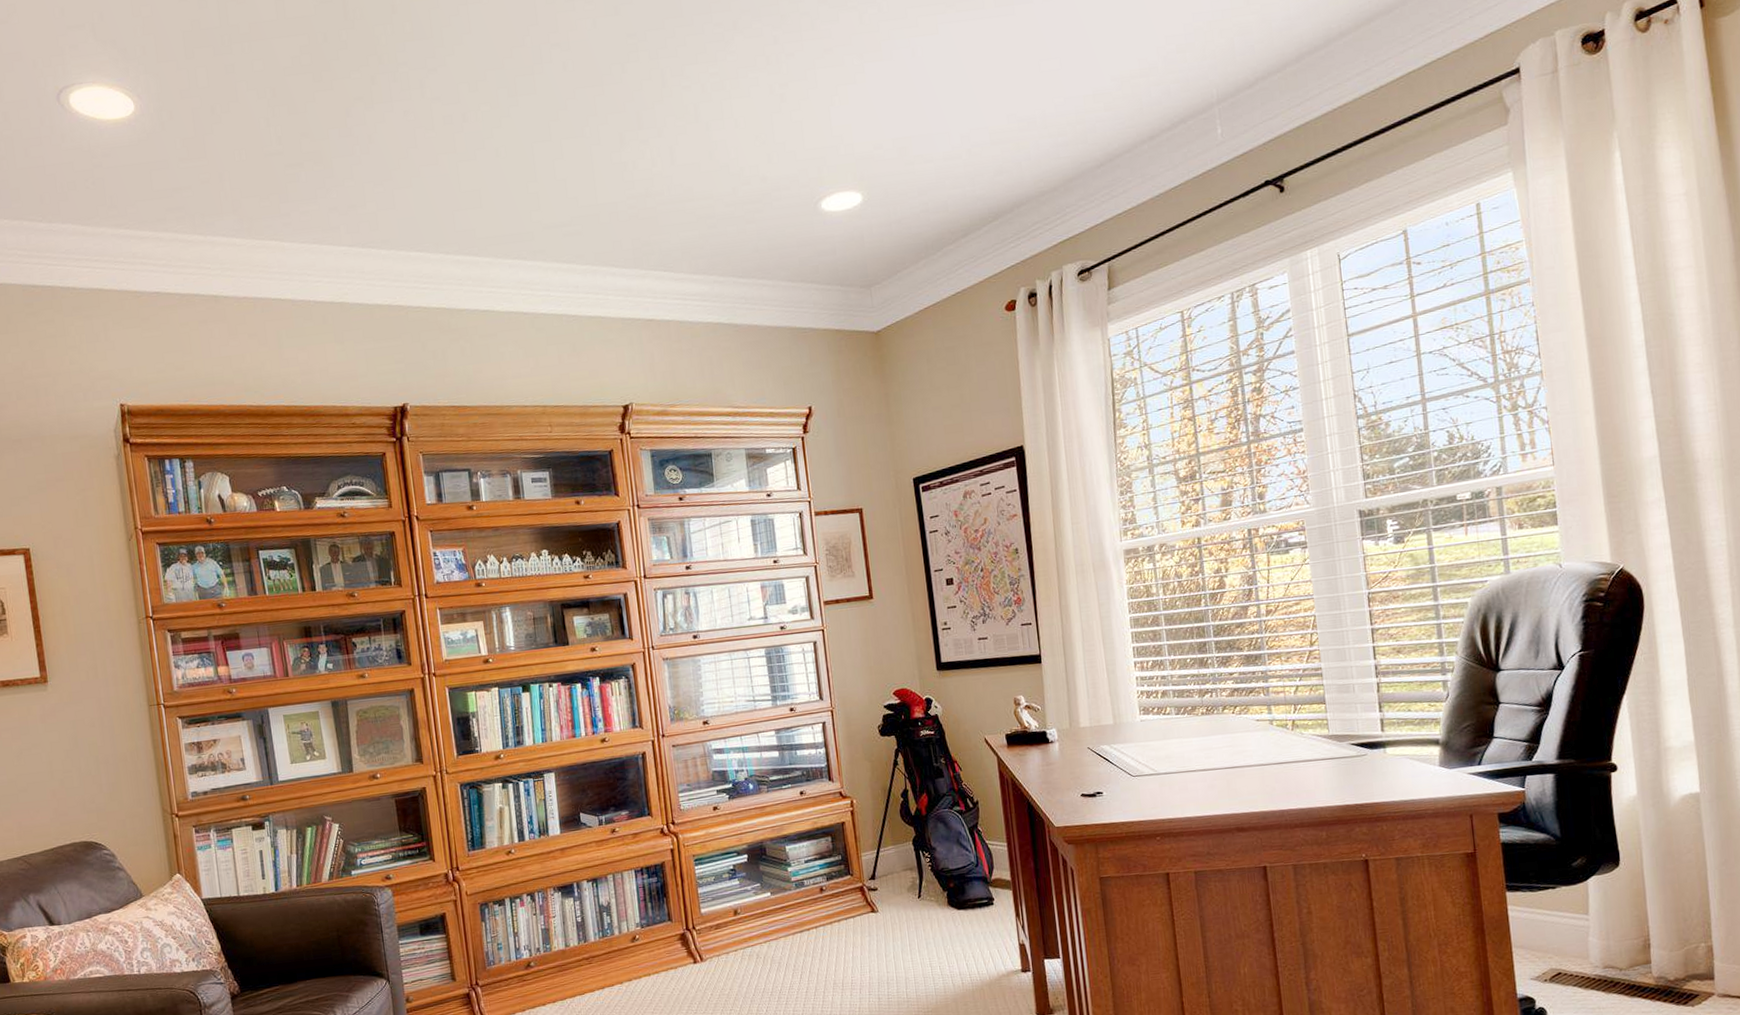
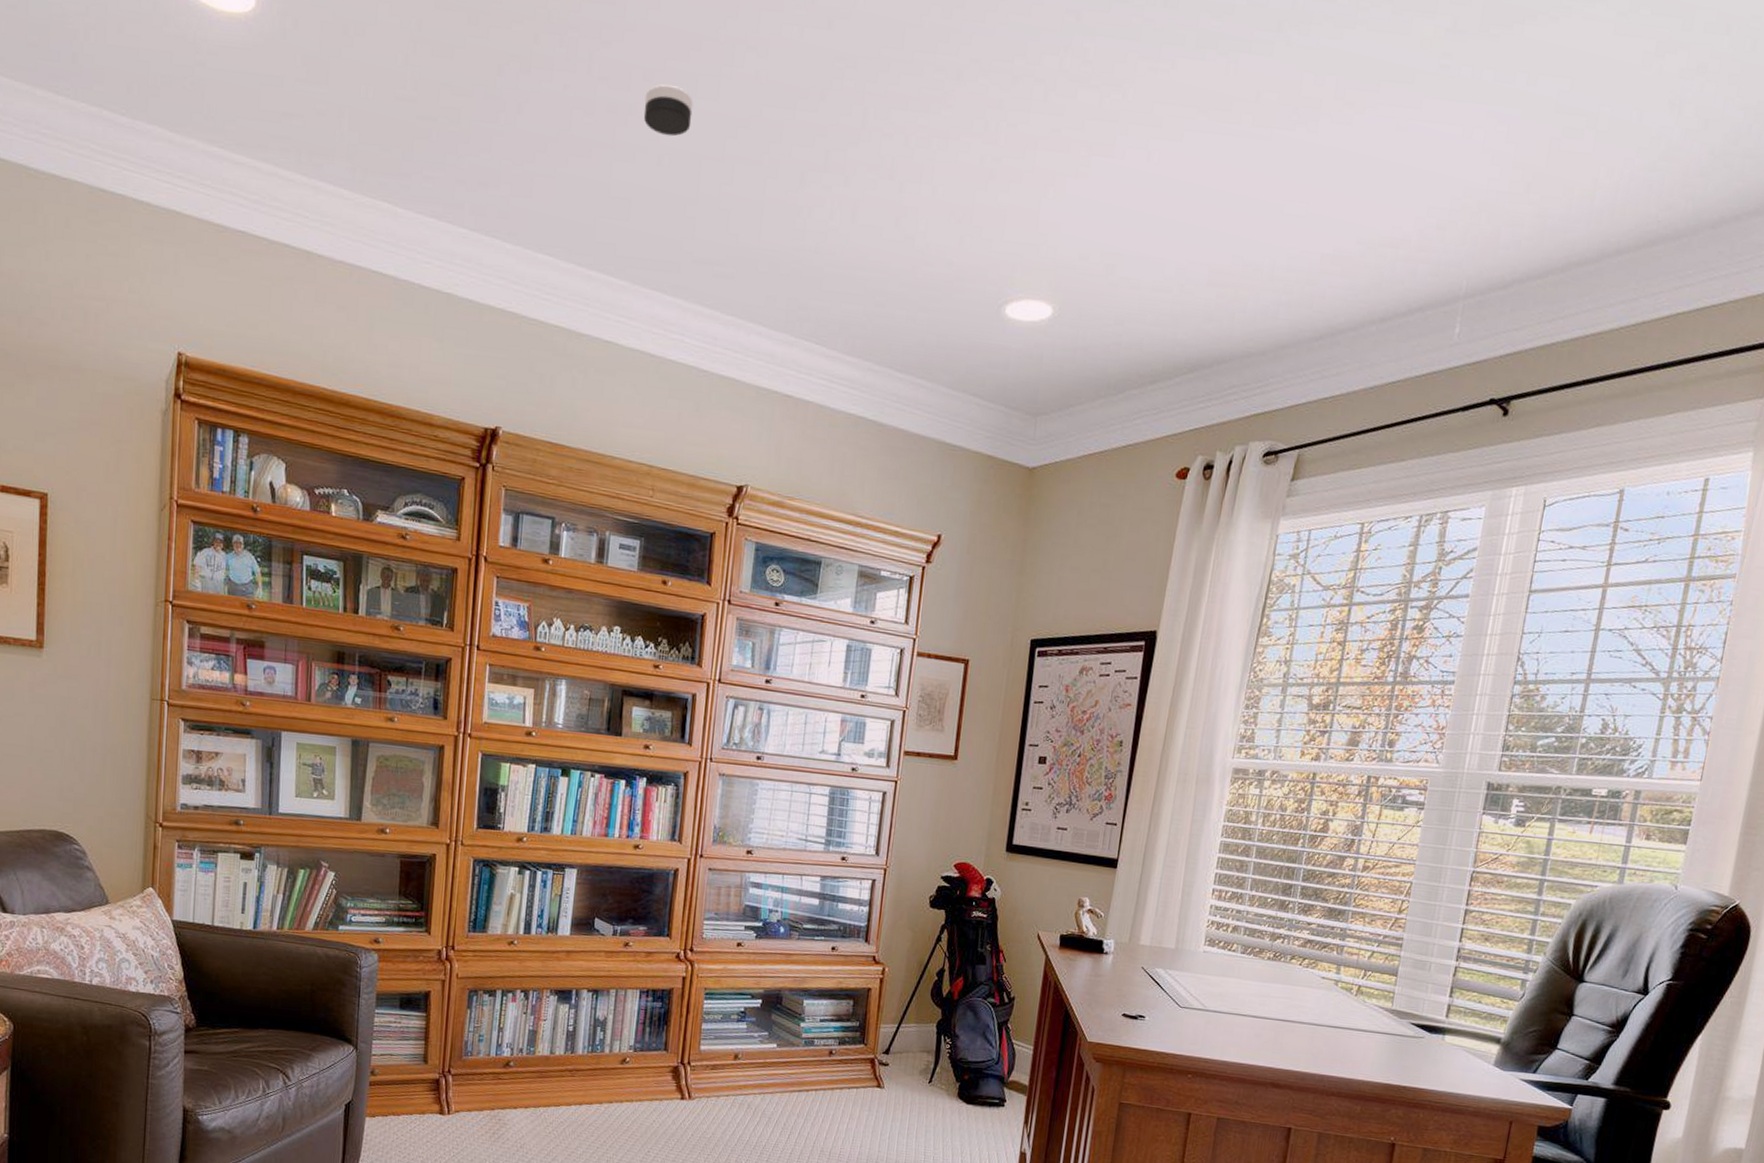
smoke detector: none [474,90,518,132] -> present [643,84,693,137]

